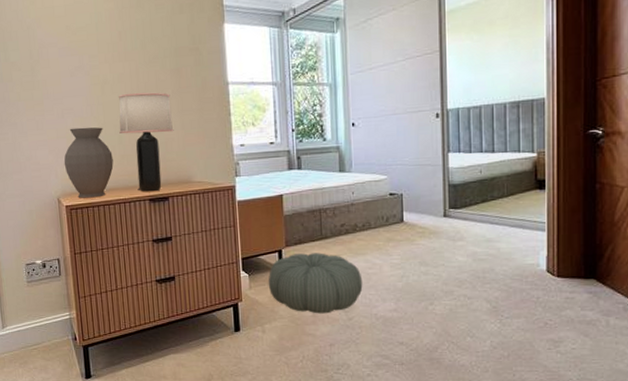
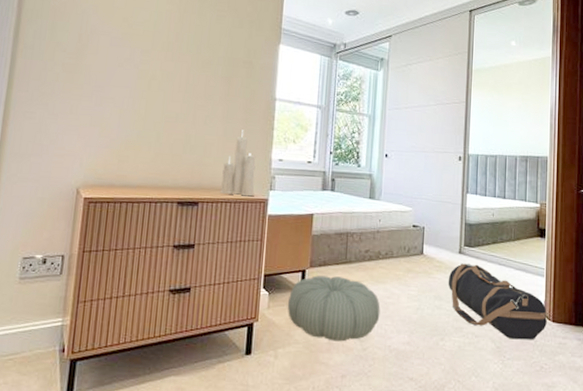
vase: present [64,127,114,199] -> none [91,117,147,193]
table lamp: present [119,92,174,192] -> none [158,92,217,195]
candle: none [186,120,221,186] -> present [219,129,256,197]
duffel bag: none [433,226,550,298] -> present [448,263,547,340]

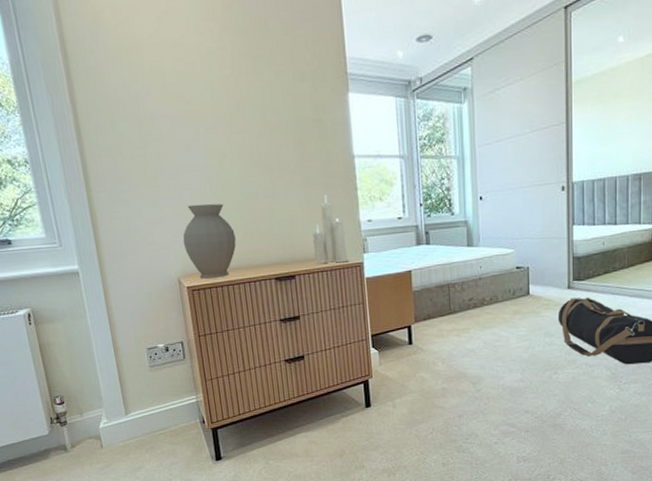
vase: none [91,117,147,193] -> present [183,203,237,279]
pouf: present [287,275,380,342] -> none [397,327,490,387]

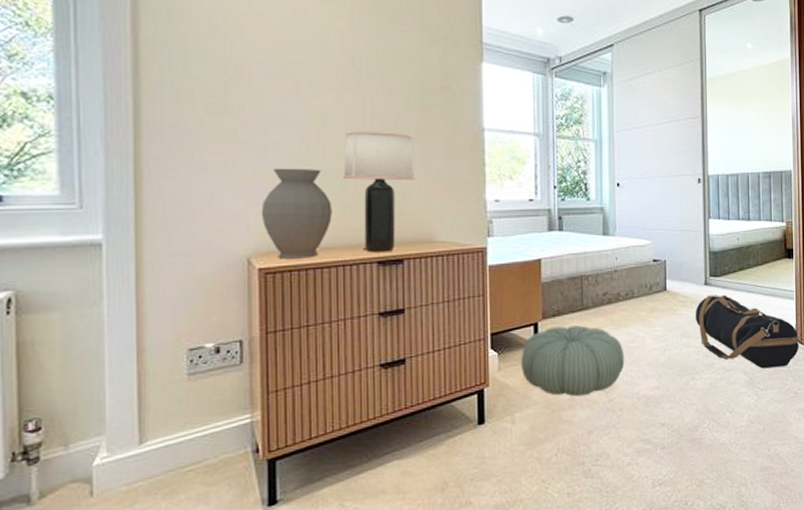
table lamp: none [239,166,299,271] -> present [343,130,415,253]
candle: present [312,195,349,264] -> none [428,169,470,247]
pouf: none [397,327,490,387] -> present [520,325,625,397]

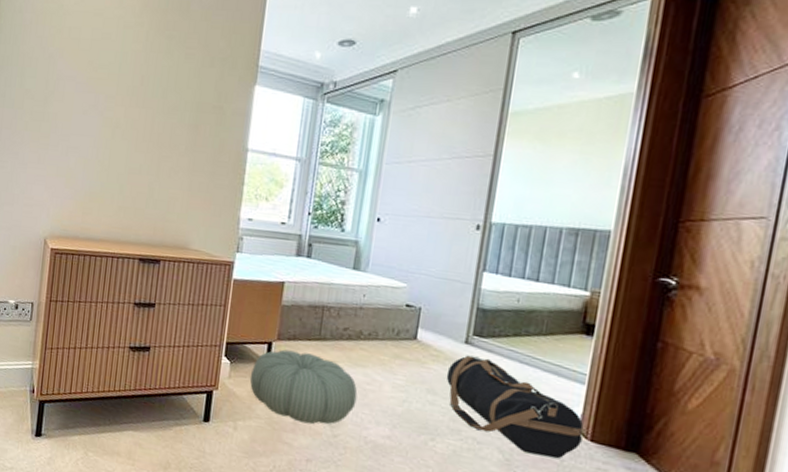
vase: present [261,168,332,259] -> none [58,168,110,247]
table lamp: present [343,130,415,253] -> none [122,141,183,252]

